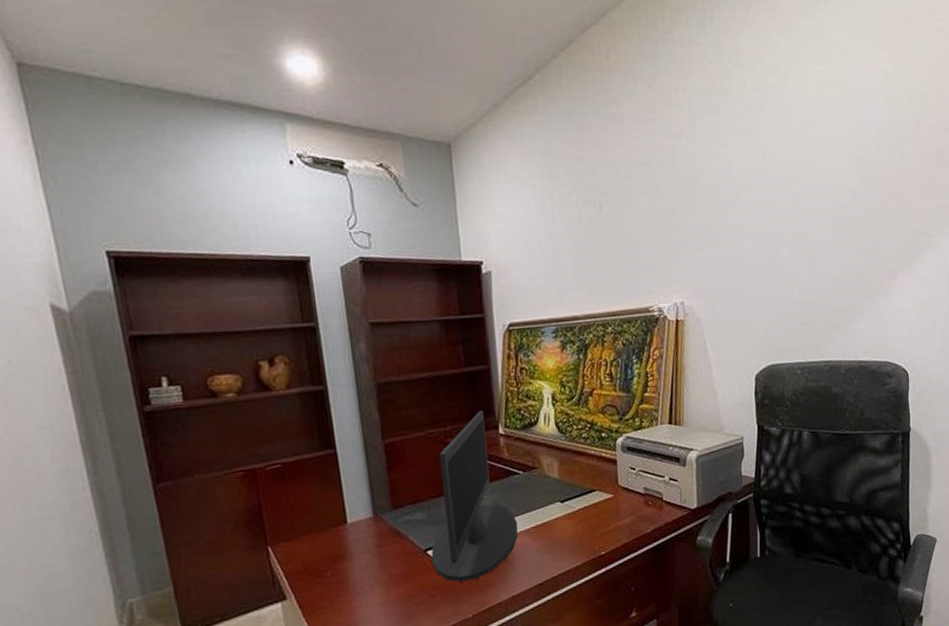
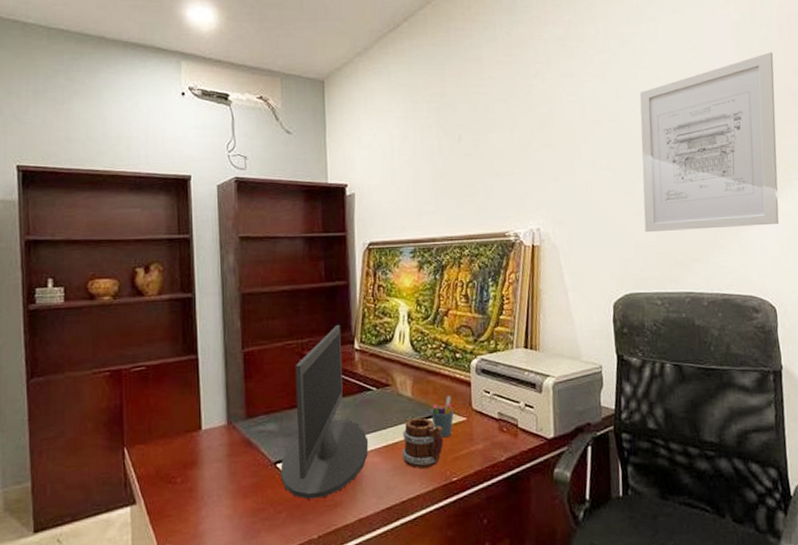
mug: none [551,497,591,546] -> present [402,418,443,468]
pen holder: none [578,474,601,515] -> present [431,396,455,438]
wall art: none [786,105,922,303] -> present [639,52,779,233]

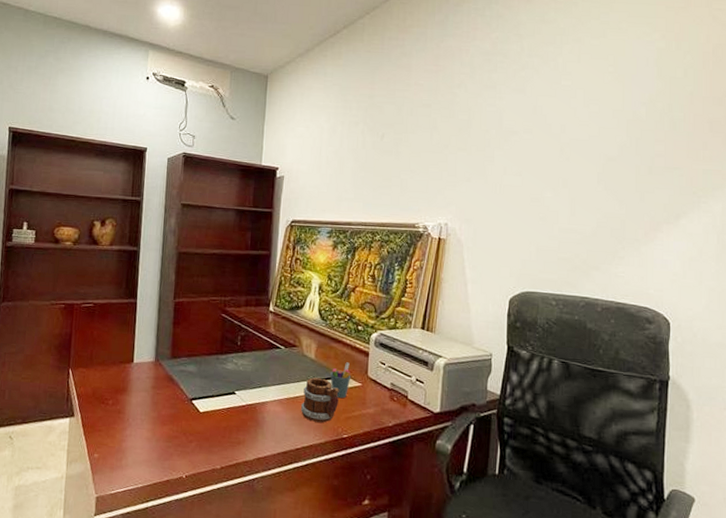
monitor: present [280,324,369,499] -> none [195,288,273,435]
wall art: present [639,52,779,233] -> none [547,80,696,244]

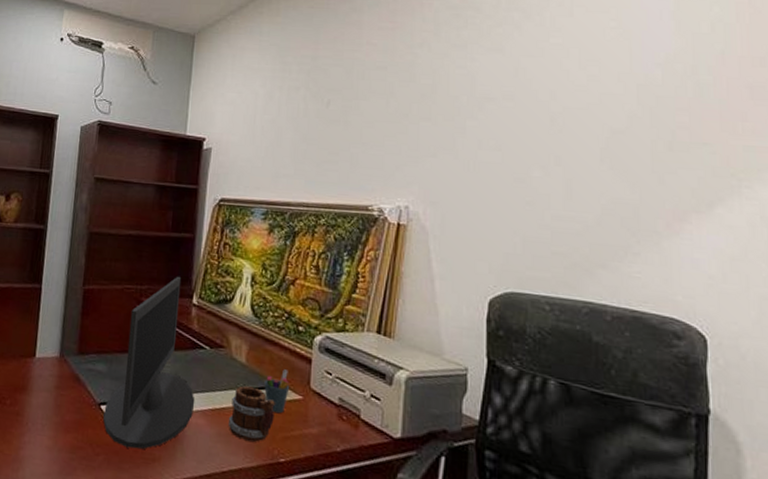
monitor: none [195,288,273,435] -> present [103,276,195,449]

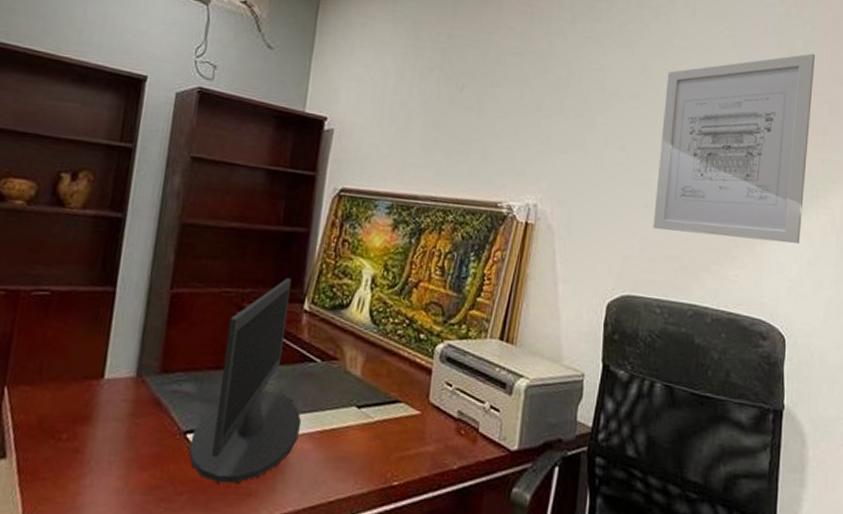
mug: present [229,386,275,442] -> none [338,402,391,465]
pen holder: present [264,369,290,414] -> none [380,382,408,432]
wall art: none [537,36,727,238] -> present [653,53,816,244]

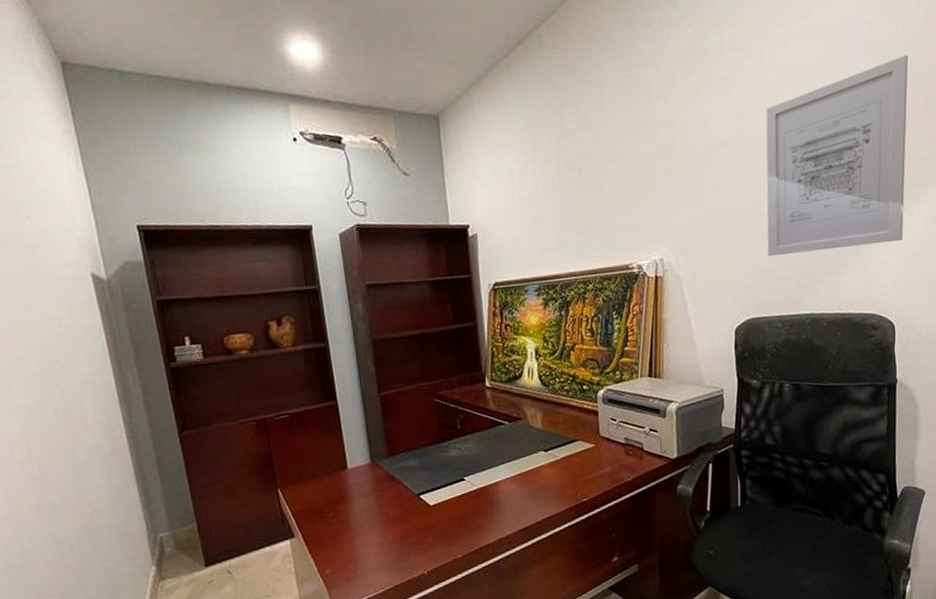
monitor: present [189,277,302,484] -> none [424,364,504,525]

